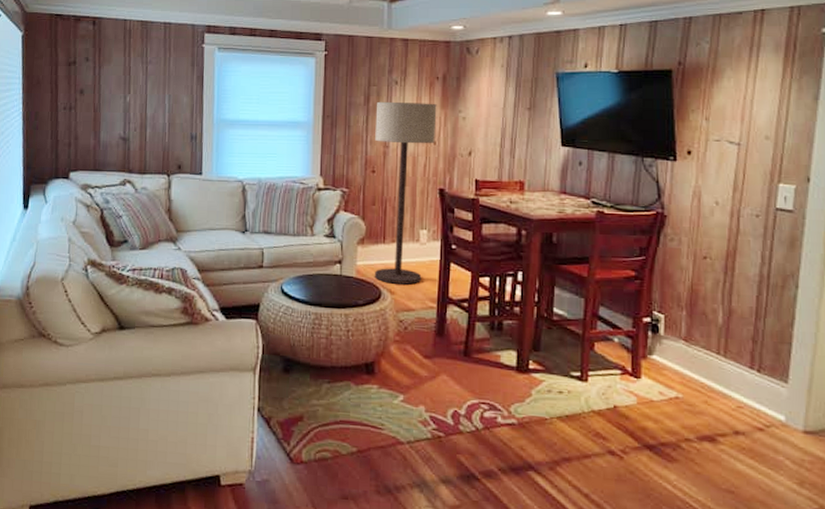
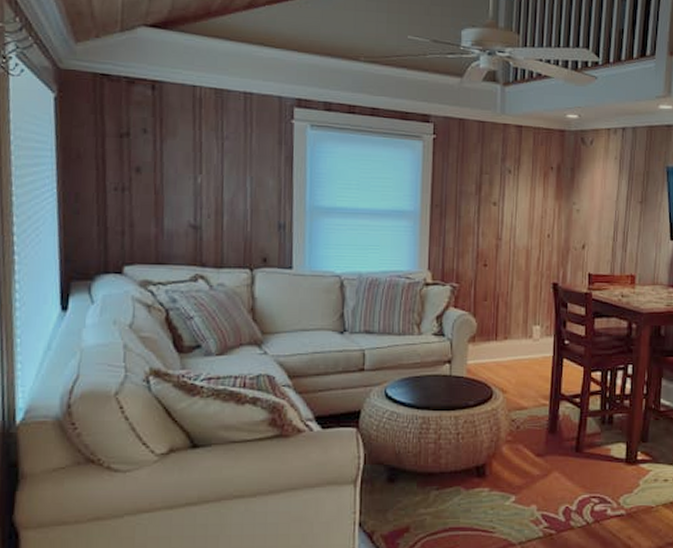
floor lamp: present [374,101,437,285] -> none [485,191,551,382]

